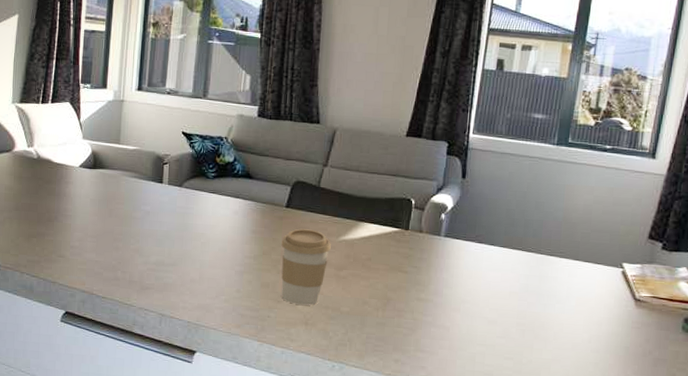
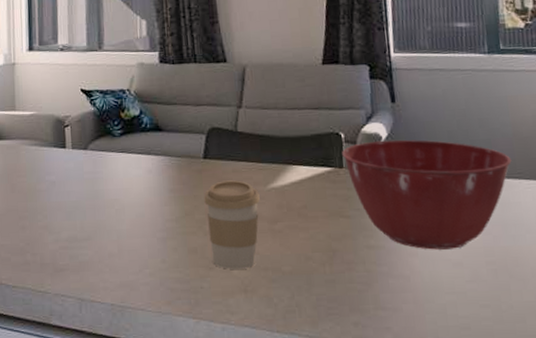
mixing bowl: none [410,210,557,310] -> present [342,140,512,250]

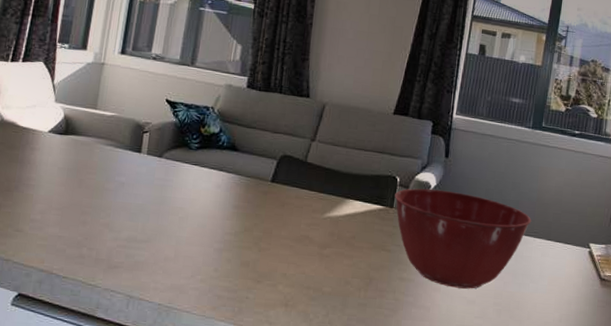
coffee cup: present [204,180,260,269] -> none [261,204,316,286]

